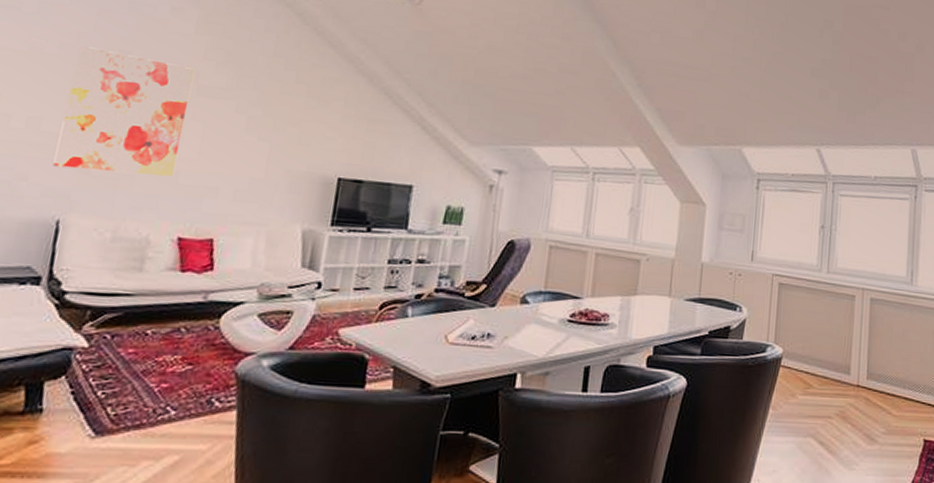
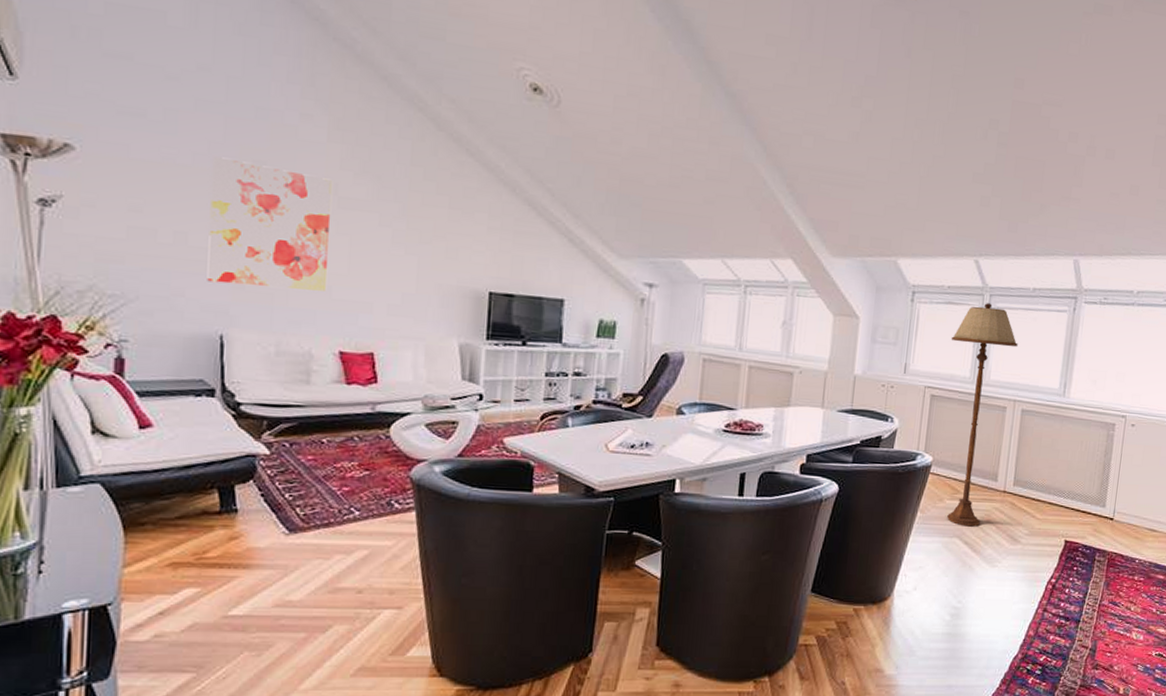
floor lamp: none [796,191,863,425] -> present [947,303,1018,527]

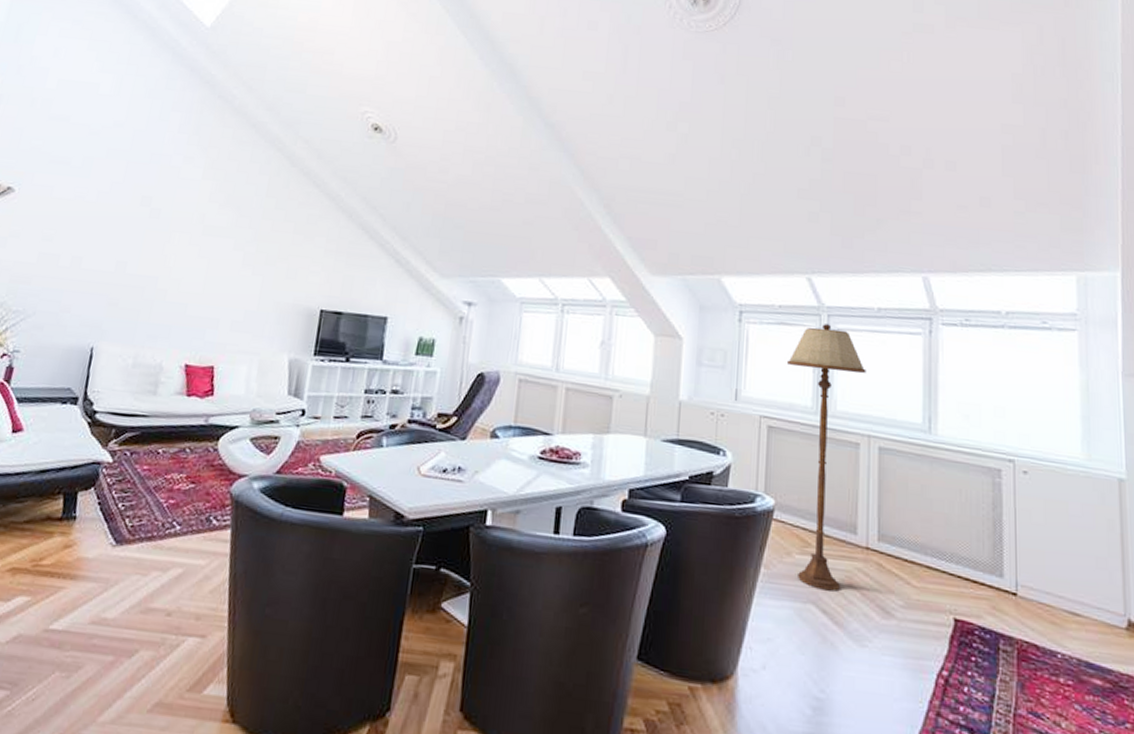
wall art: present [207,156,333,291] -> none [89,194,202,308]

